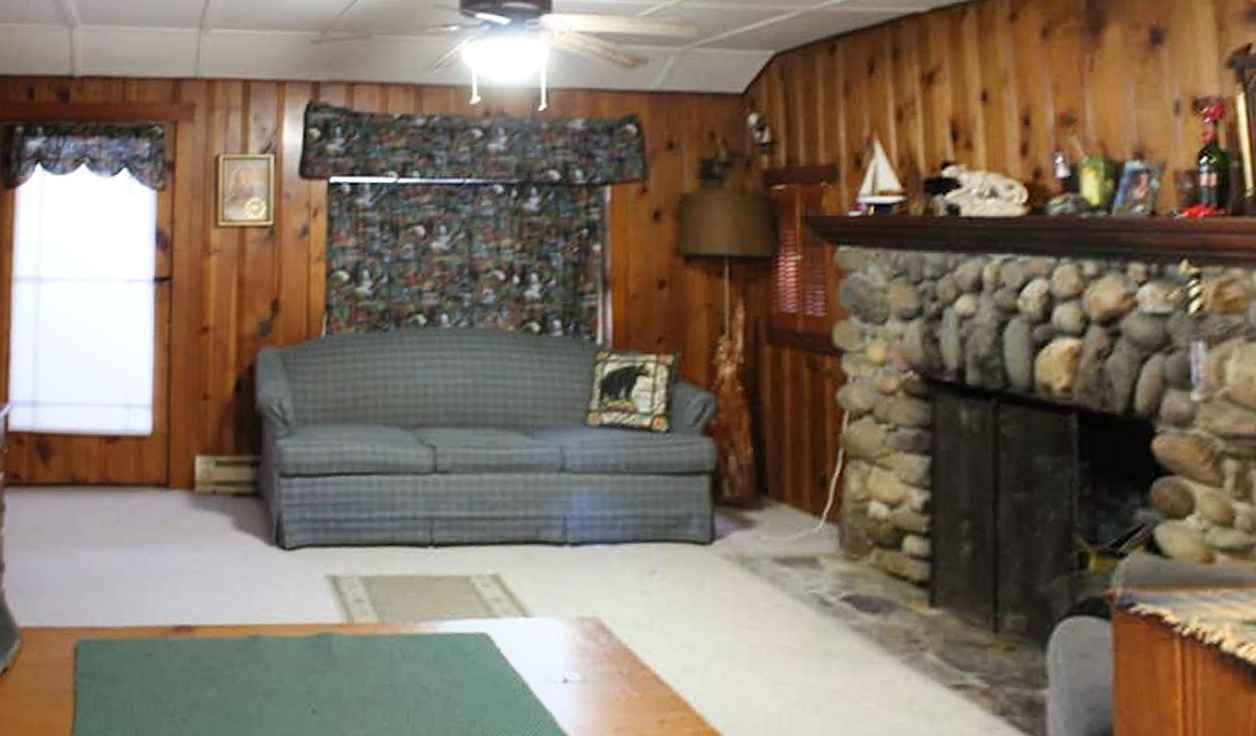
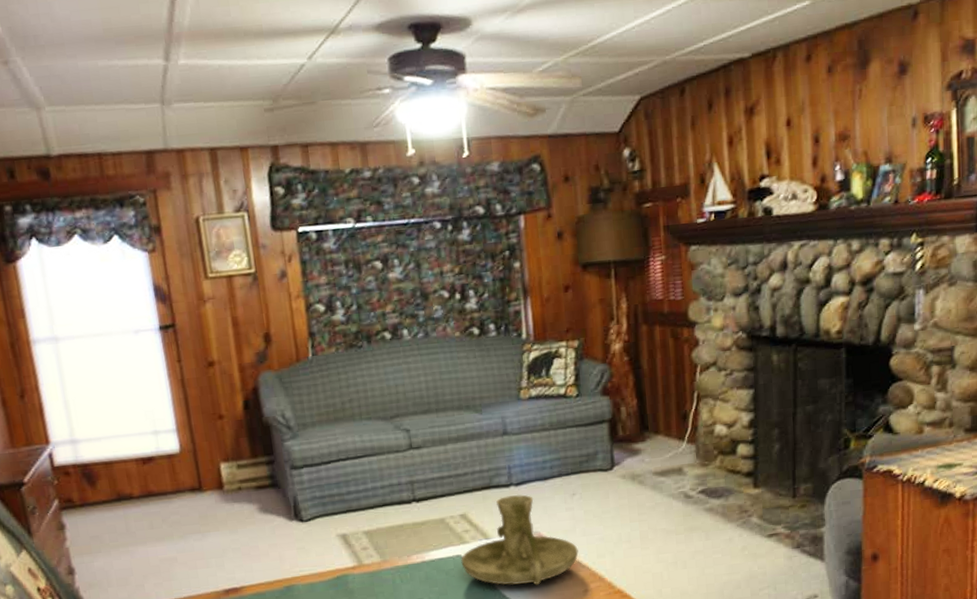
candle holder: none [486,558,655,699] -> present [461,494,579,586]

